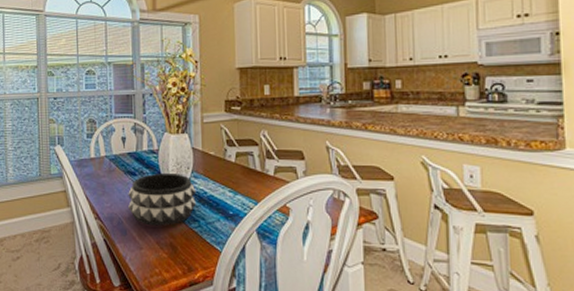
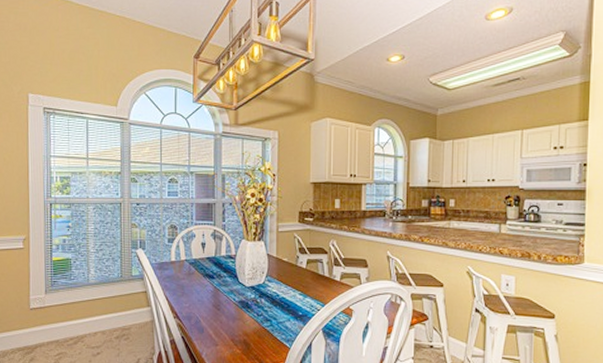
decorative bowl: present [128,172,197,226] -> none [206,276,270,325]

